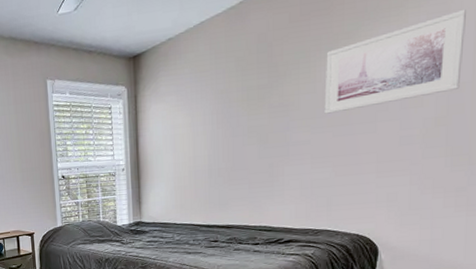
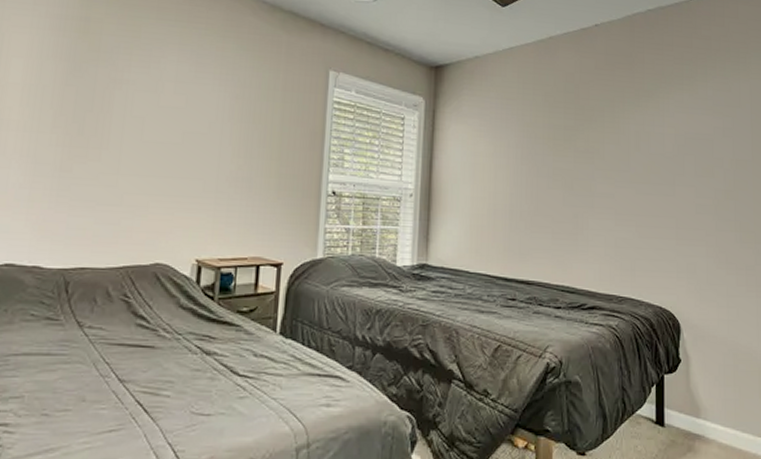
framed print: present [324,8,466,114] -> none [628,92,744,169]

